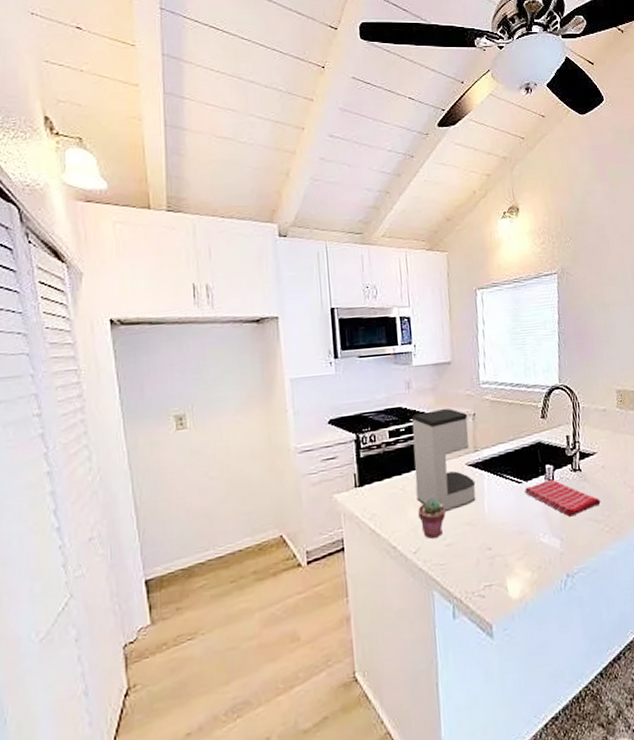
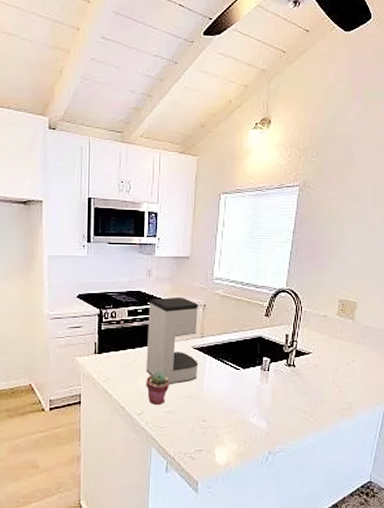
dish towel: present [525,479,601,517] -> none [241,370,309,404]

